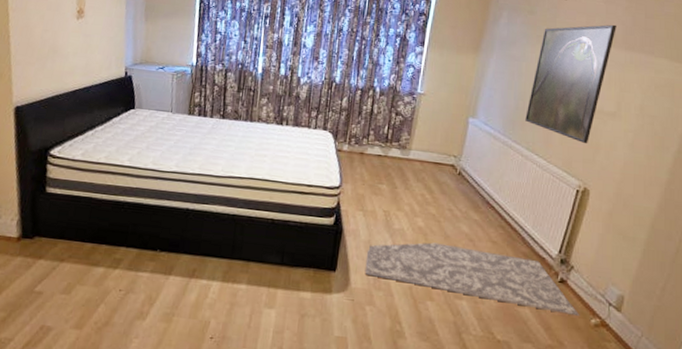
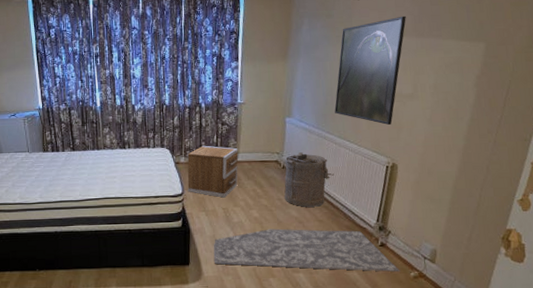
nightstand: none [346,134,411,199] -> present [187,145,239,198]
laundry hamper: none [456,159,516,225] -> present [284,152,334,207]

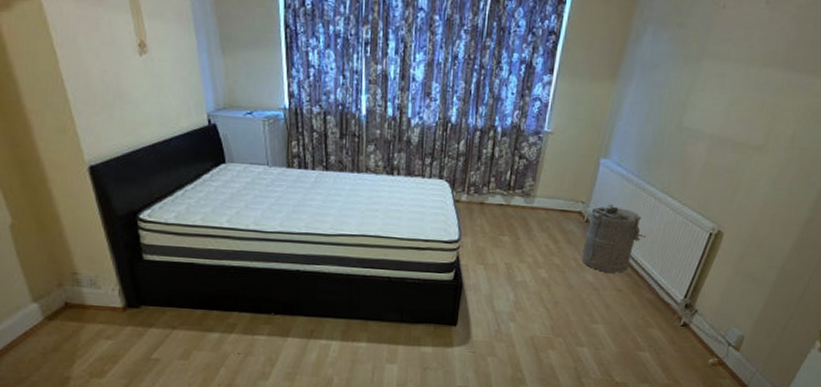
nightstand: present [187,145,239,198] -> none [466,182,535,251]
rug: present [213,228,401,272] -> none [486,293,699,357]
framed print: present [334,16,406,125] -> none [662,38,779,182]

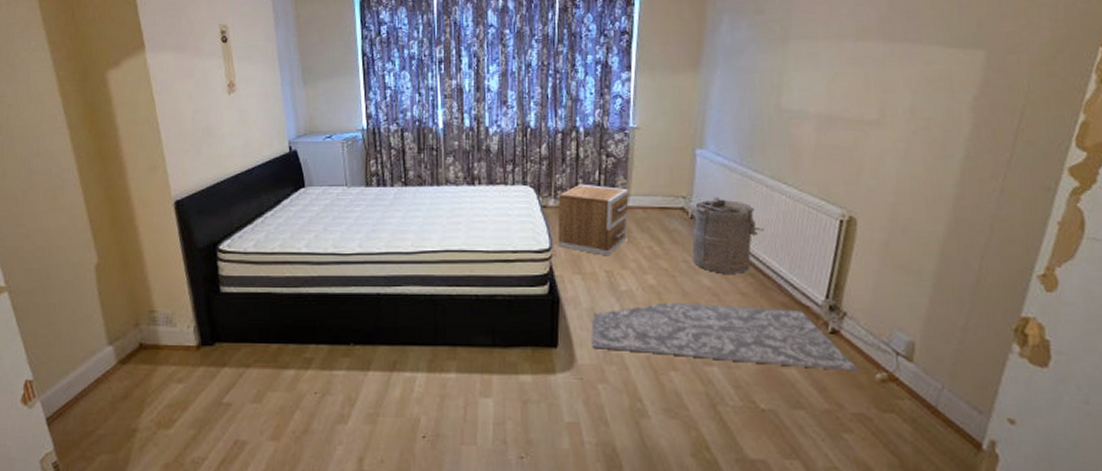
nightstand: none [466,182,535,251] -> present [557,184,629,256]
rug: none [486,293,699,357] -> present [591,302,861,373]

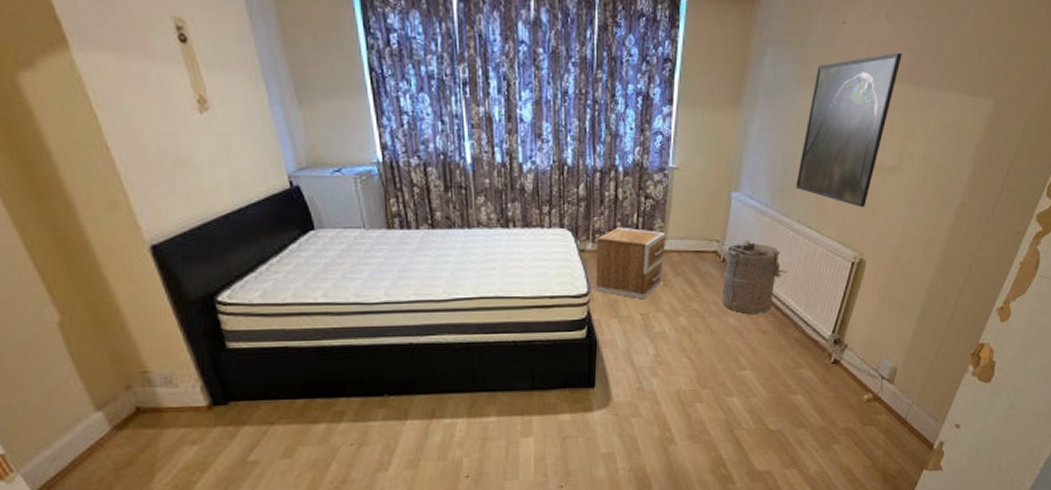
rug: present [591,302,861,373] -> none [626,341,853,395]
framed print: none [765,12,869,162] -> present [796,52,902,207]

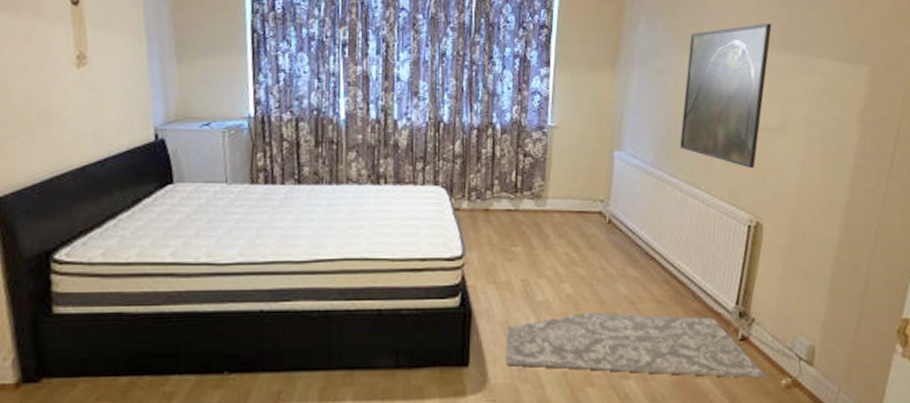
nightstand: present [595,227,666,300] -> none [471,185,546,264]
rug: none [626,341,853,395] -> present [505,312,768,379]
laundry hamper: present [722,241,786,314] -> none [610,201,678,281]

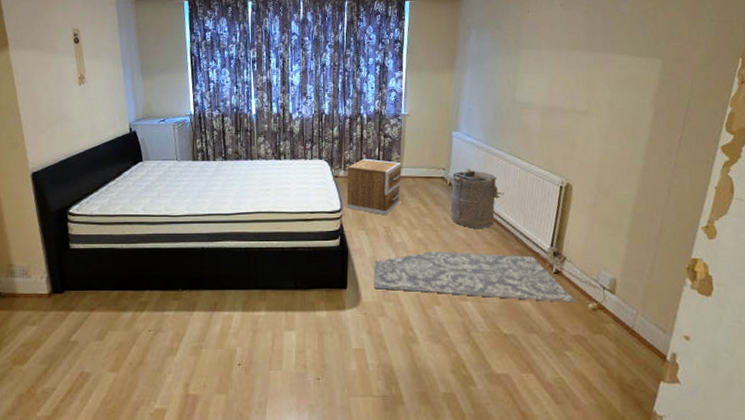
nightstand: none [471,185,546,264] -> present [346,158,402,216]
laundry hamper: none [610,201,678,281] -> present [450,169,504,228]
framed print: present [680,23,772,168] -> none [504,29,578,142]

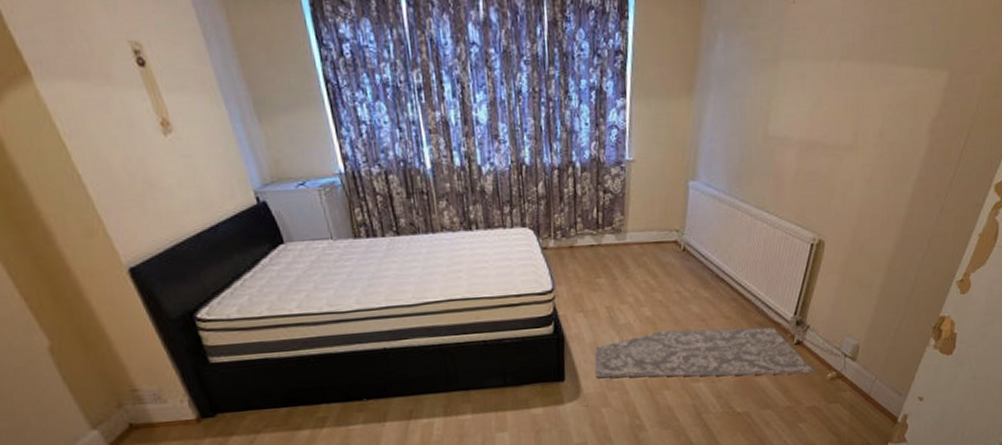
nightstand: present [346,158,402,216] -> none [558,222,626,293]
laundry hamper: present [450,169,504,228] -> none [684,229,747,301]

